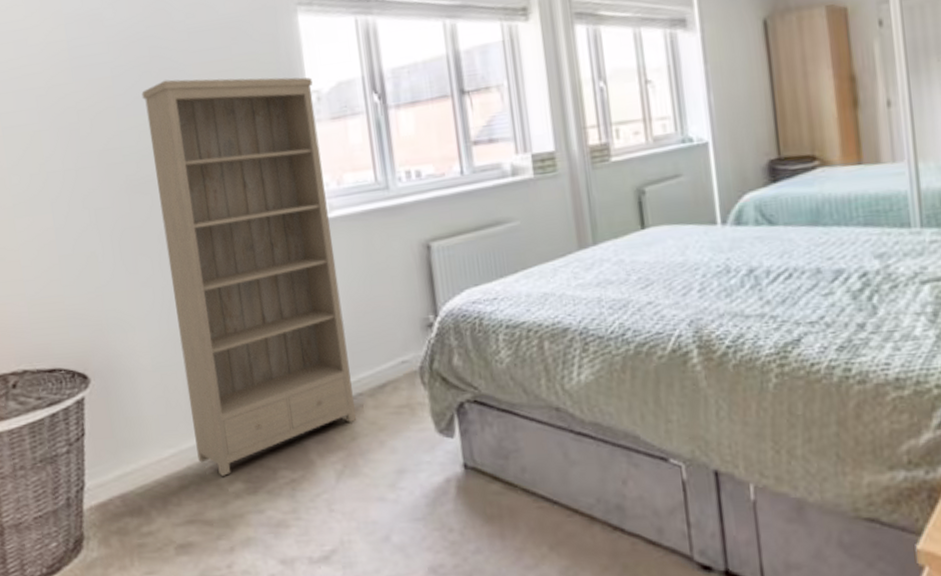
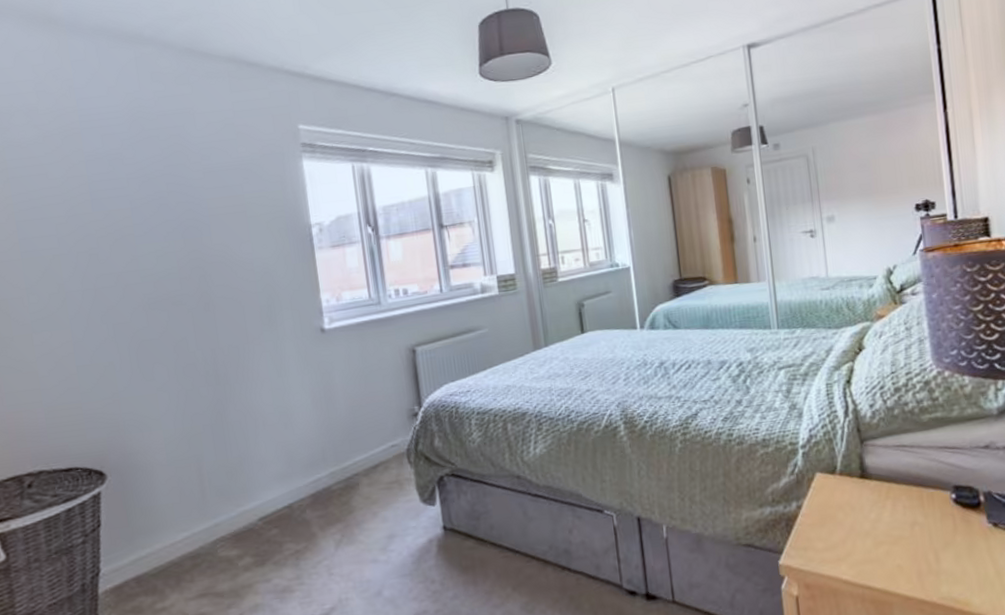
bookshelf: present [141,77,357,476] -> none [159,211,354,553]

